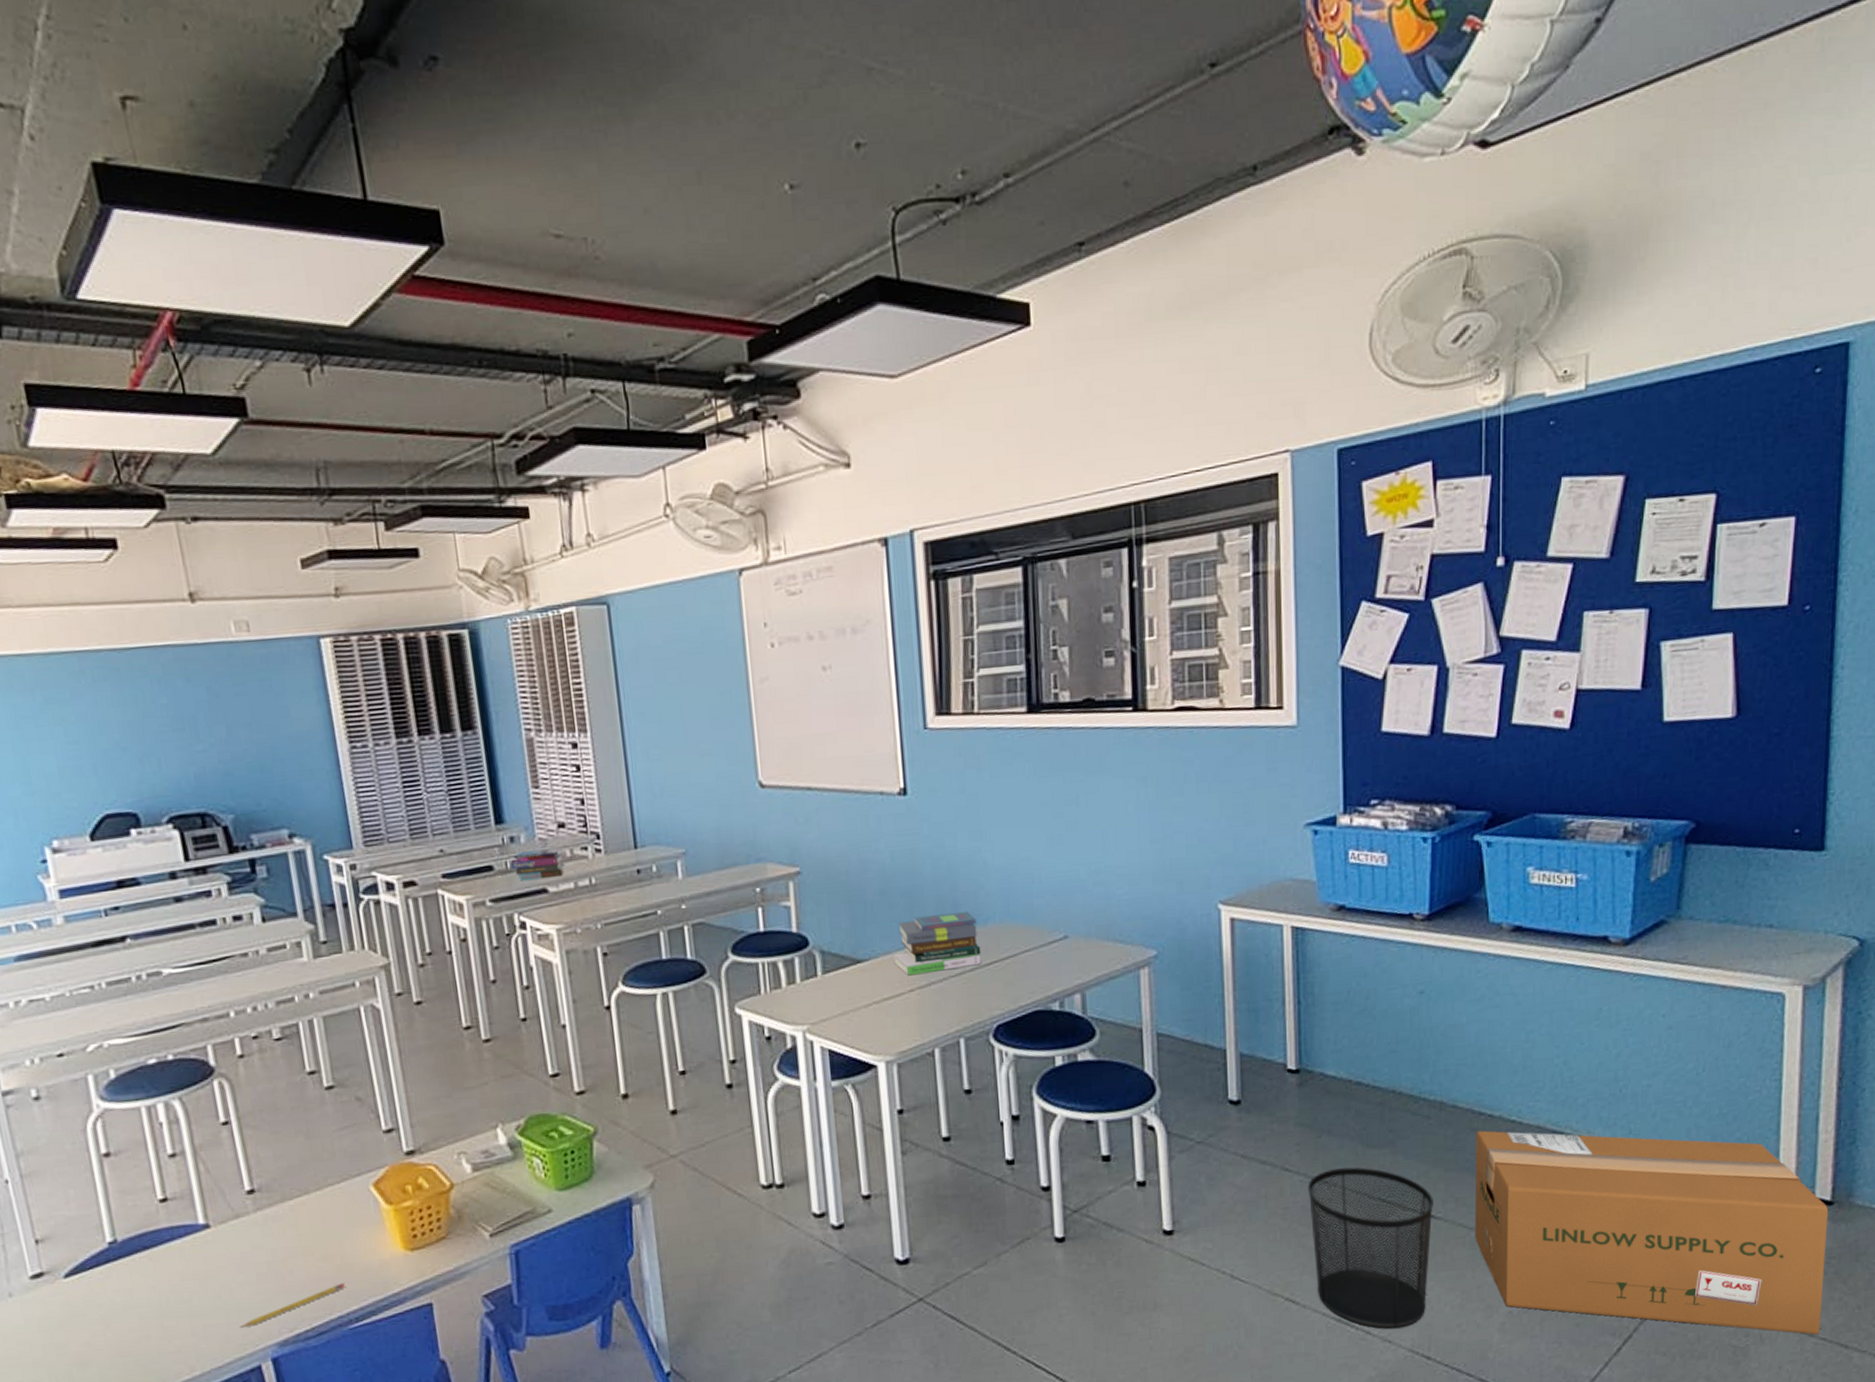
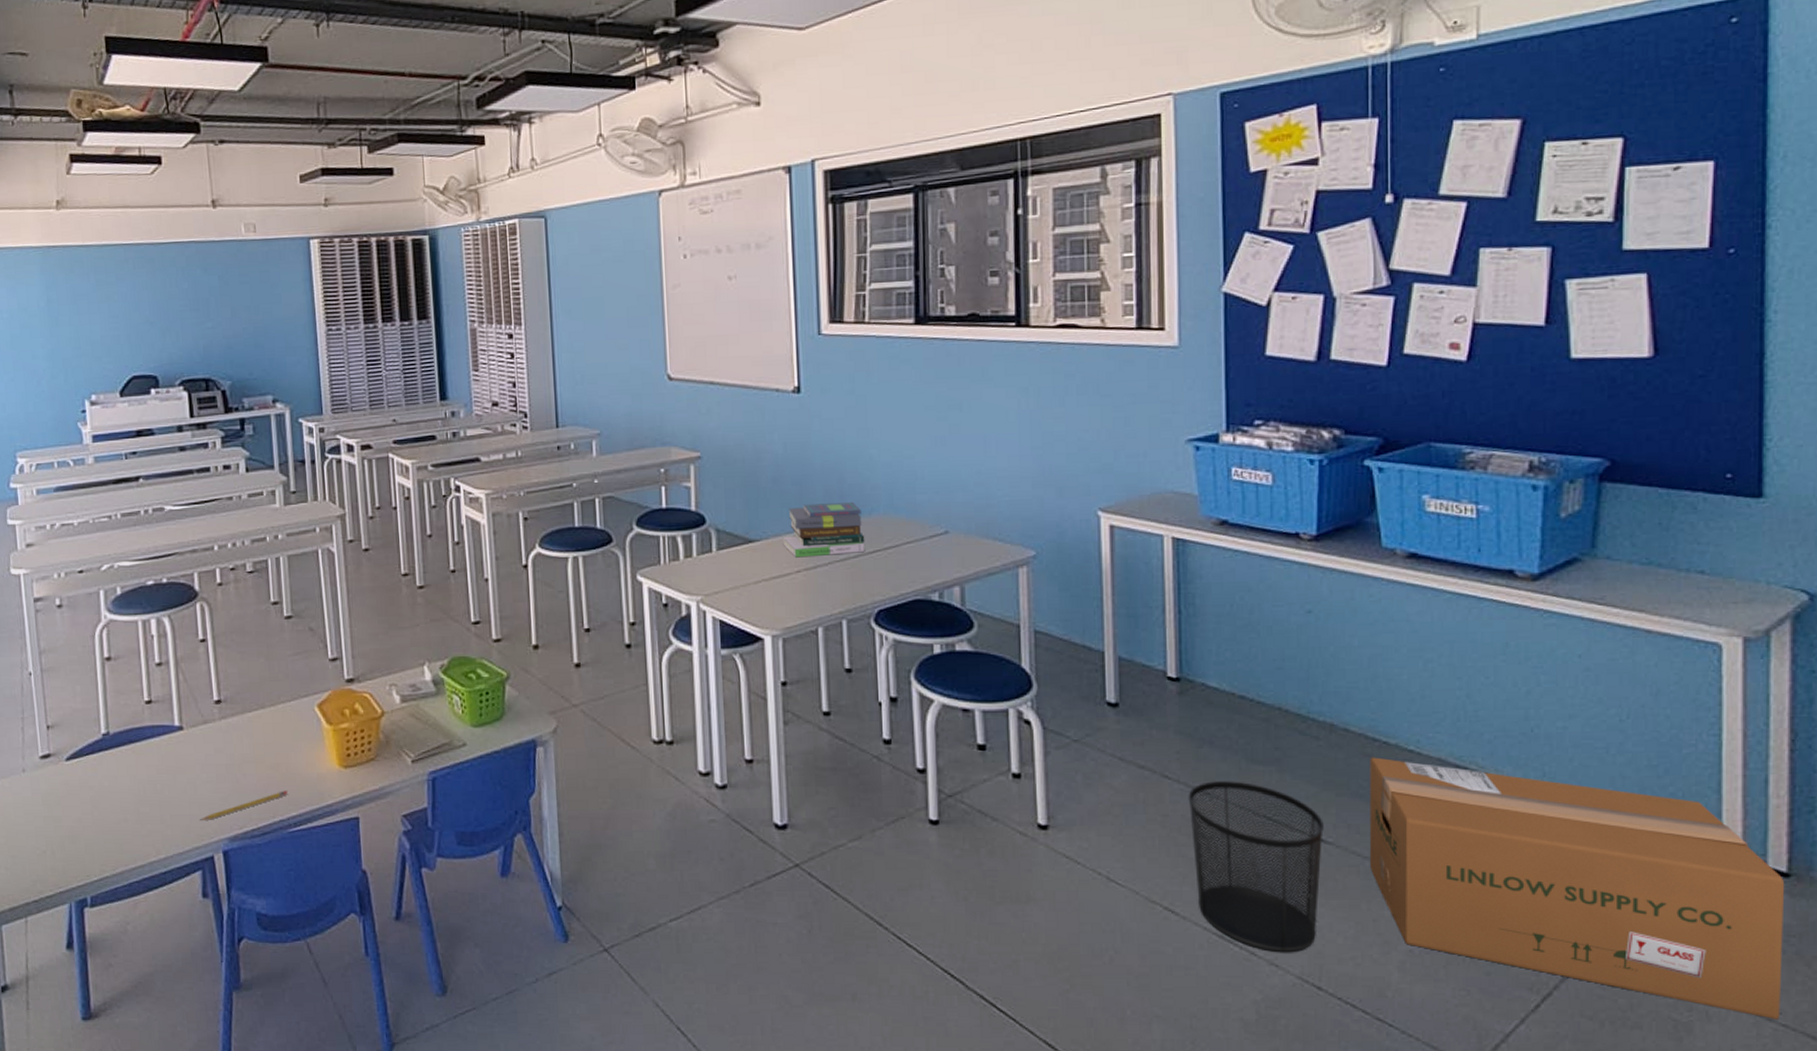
books: present [510,847,565,882] -> none [451,423,497,451]

